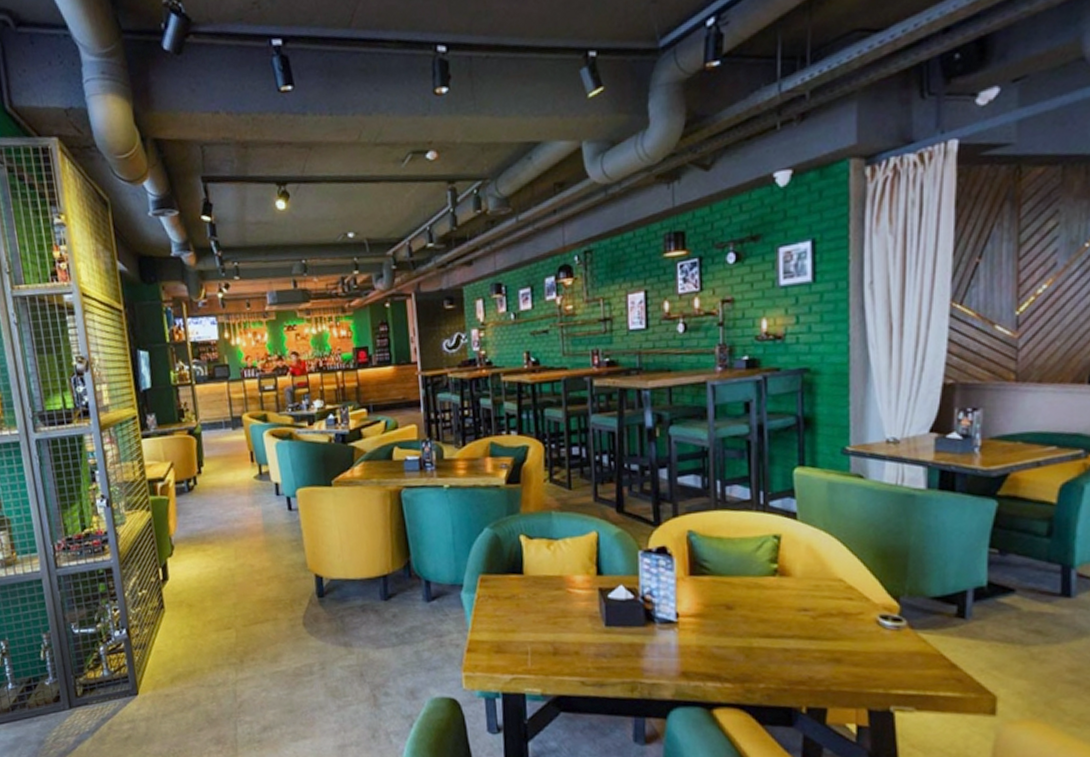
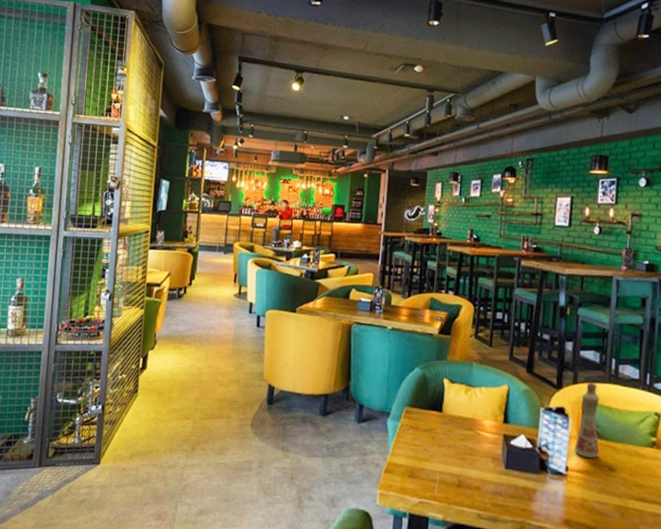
bottle: none [682,512,713,600] -> present [574,382,600,459]

